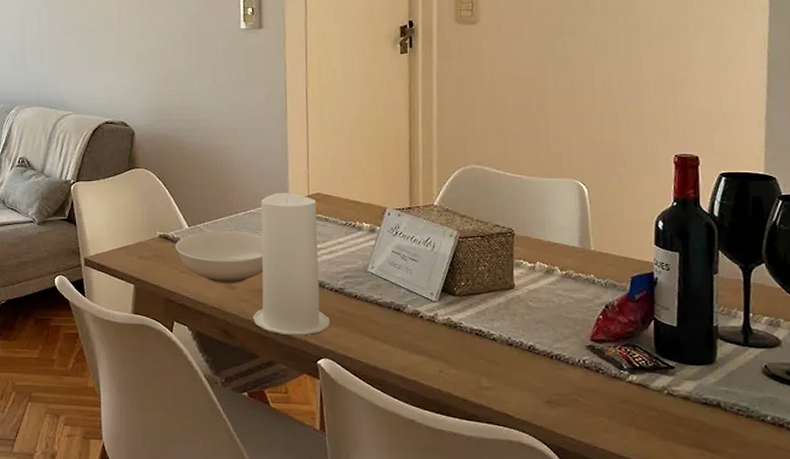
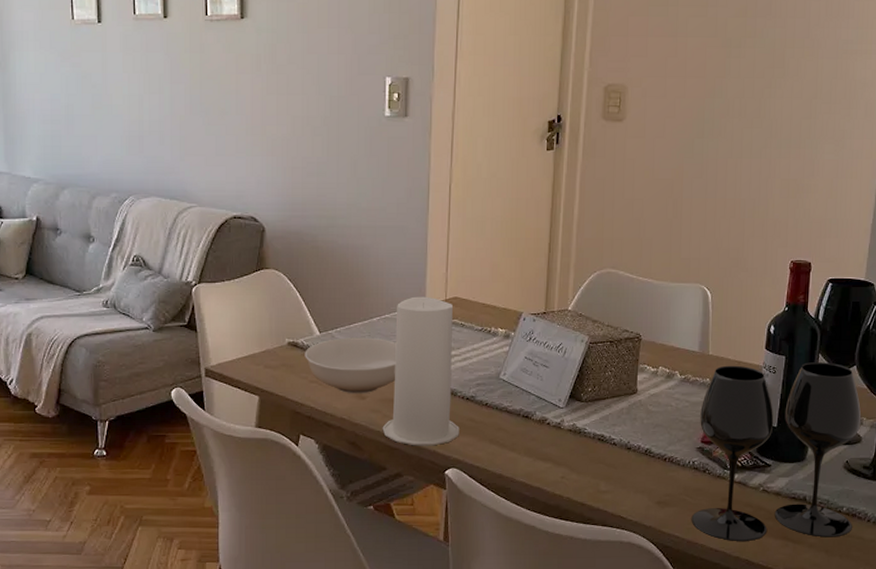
wine glass: none [587,259,781,449] -> present [691,362,862,541]

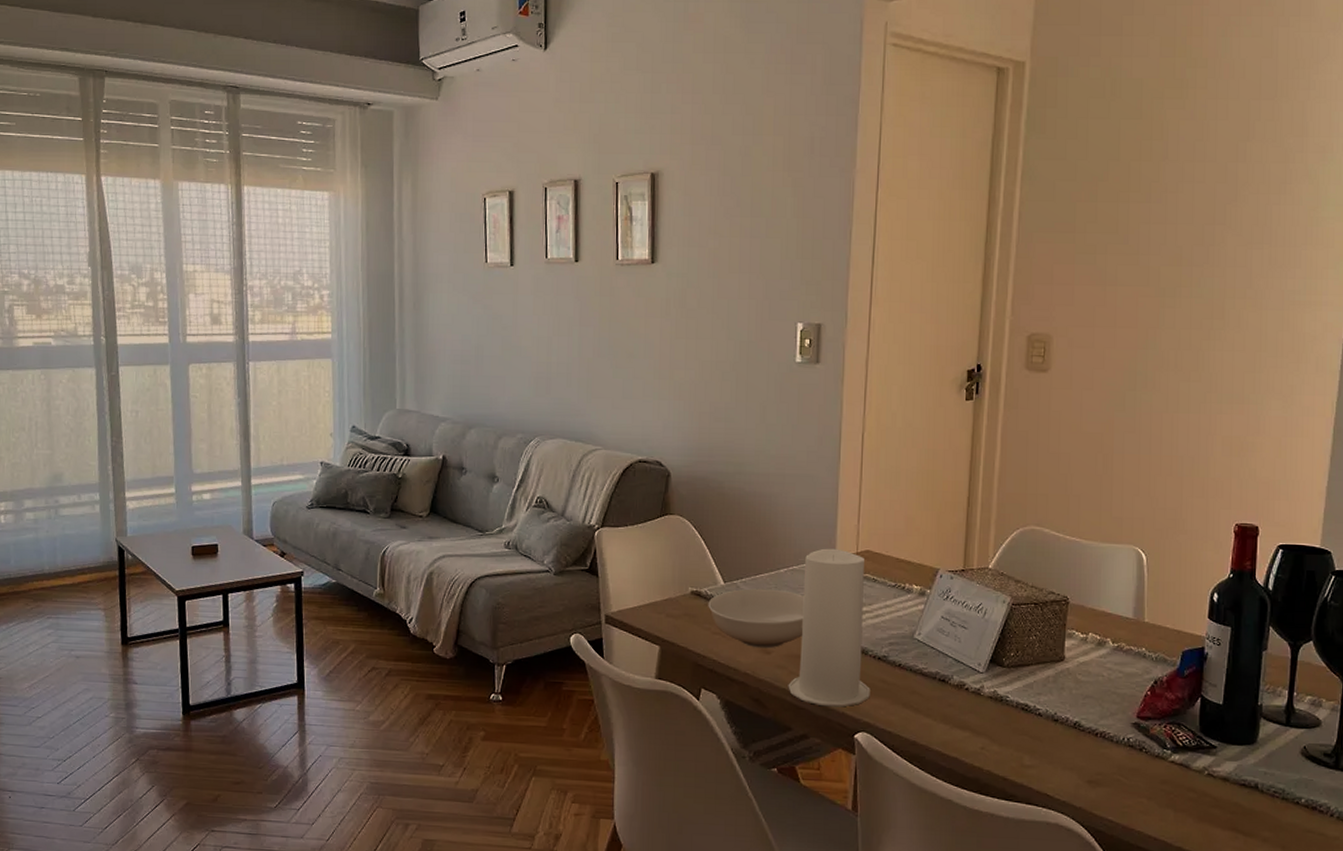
wine glass: present [691,362,862,541] -> none [1126,634,1320,832]

